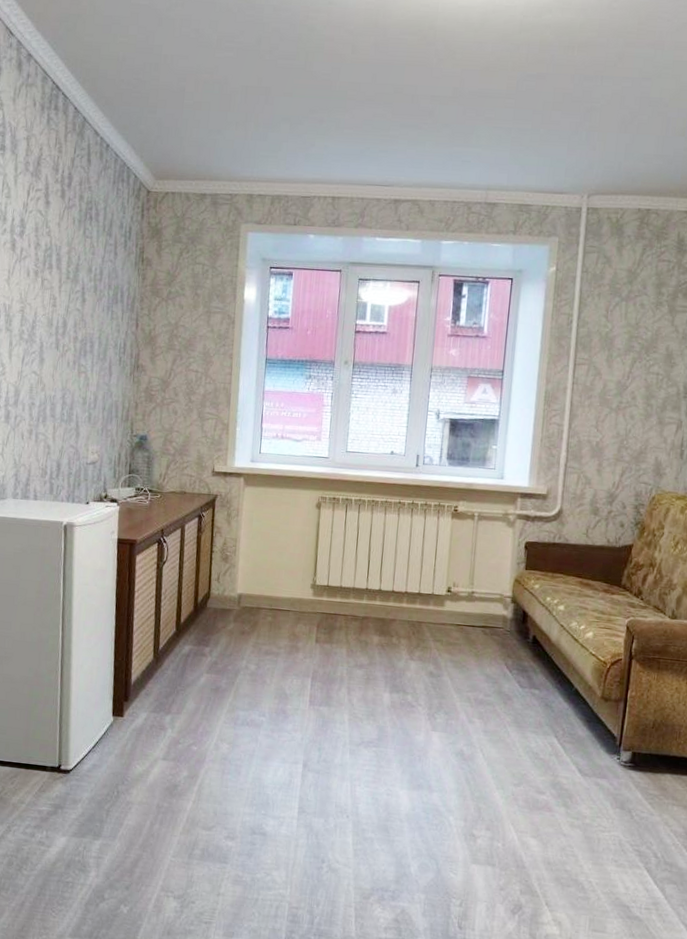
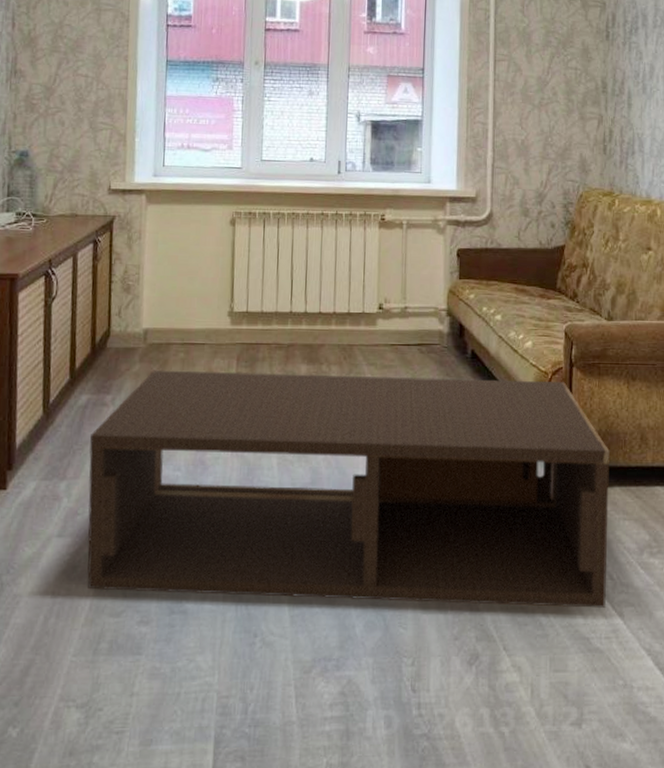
coffee table: none [185,629,663,882] -> present [87,370,610,609]

